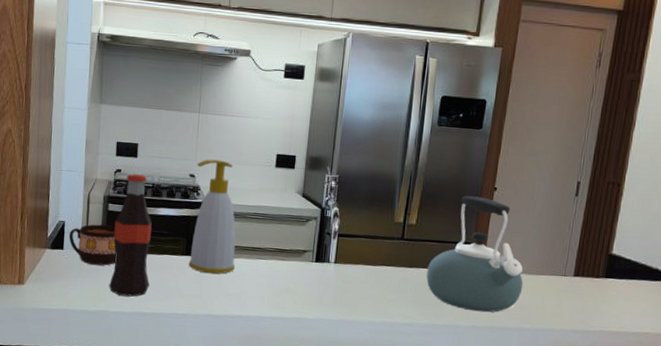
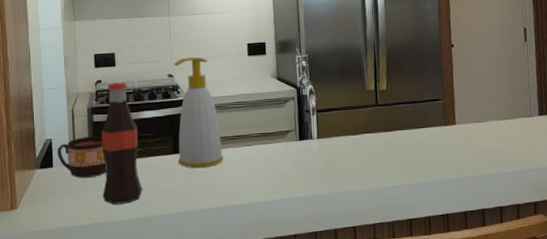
kettle: present [426,195,524,313] -> none [404,55,496,164]

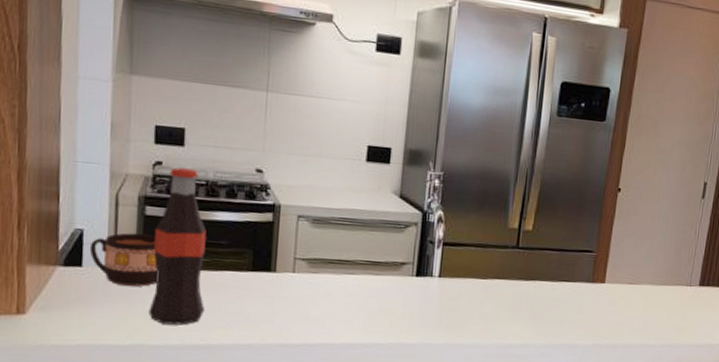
soap bottle: present [173,57,223,169] -> none [256,150,317,294]

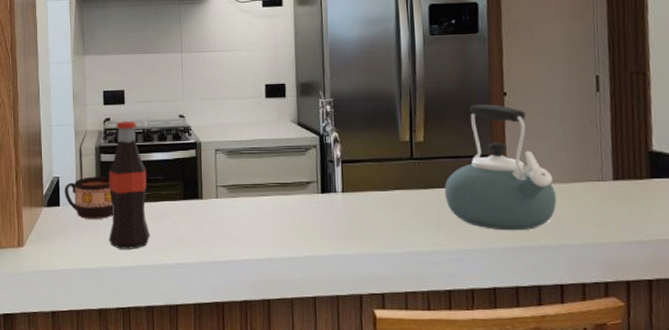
kettle: none [543,197,648,329] -> present [444,104,557,231]

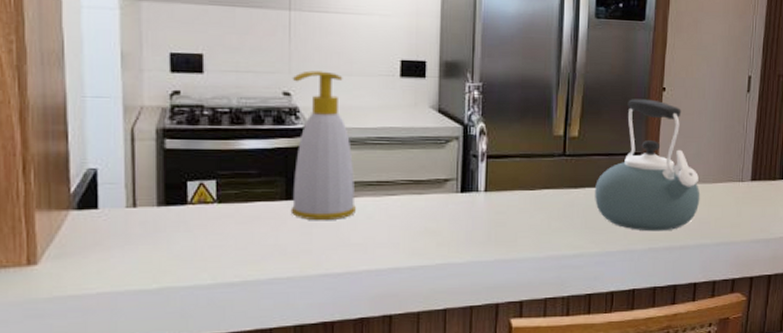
cup: present [64,176,114,219] -> none [105,169,184,225]
bottle: present [109,121,150,249] -> none [175,96,236,263]
soap bottle: none [185,97,237,217] -> present [290,70,356,221]

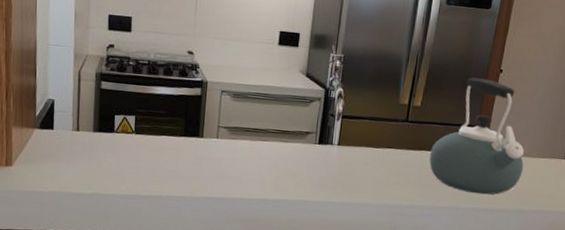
soap bottle: present [290,70,356,221] -> none [187,35,237,156]

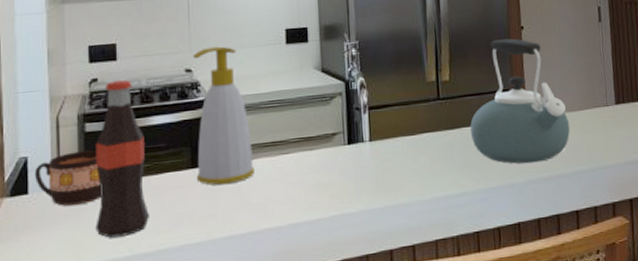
cup: none [59,103,111,147] -> present [34,150,102,206]
bottle: none [103,49,148,179] -> present [95,80,149,238]
soap bottle: none [187,35,237,156] -> present [192,46,254,186]

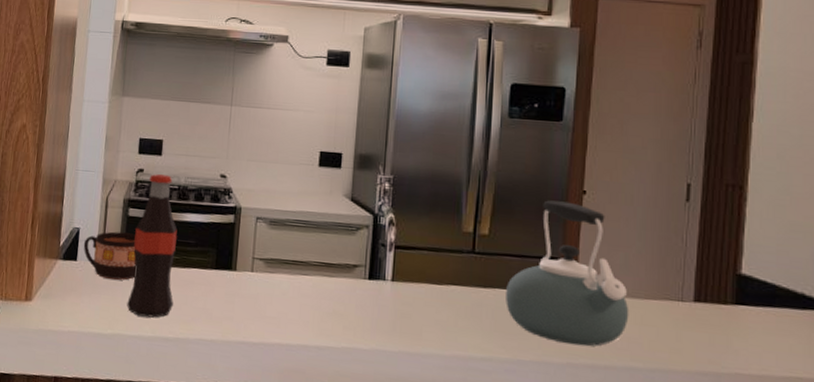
soap bottle: present [192,46,254,186] -> none [218,157,274,293]

